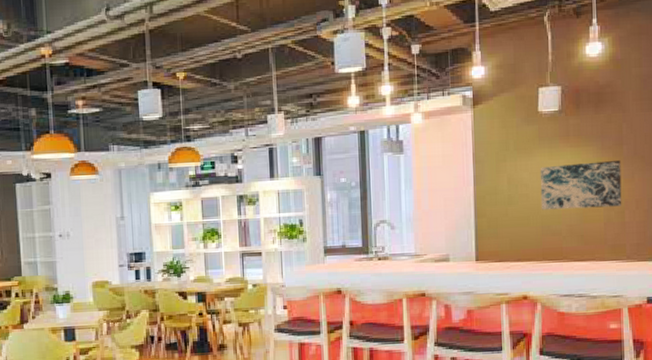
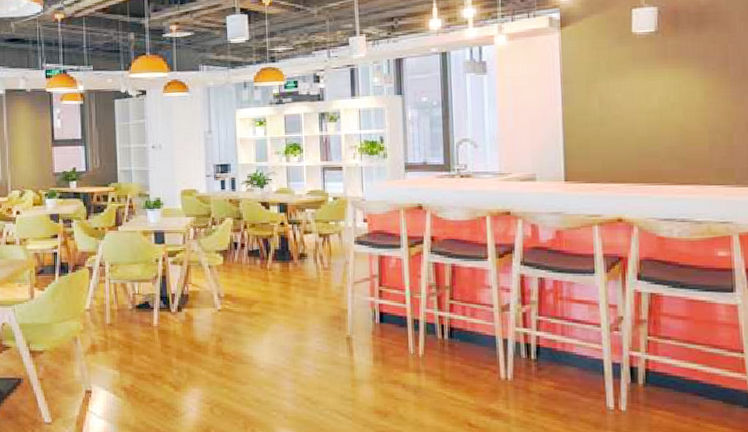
wall art: present [540,159,622,211] -> none [634,81,730,132]

